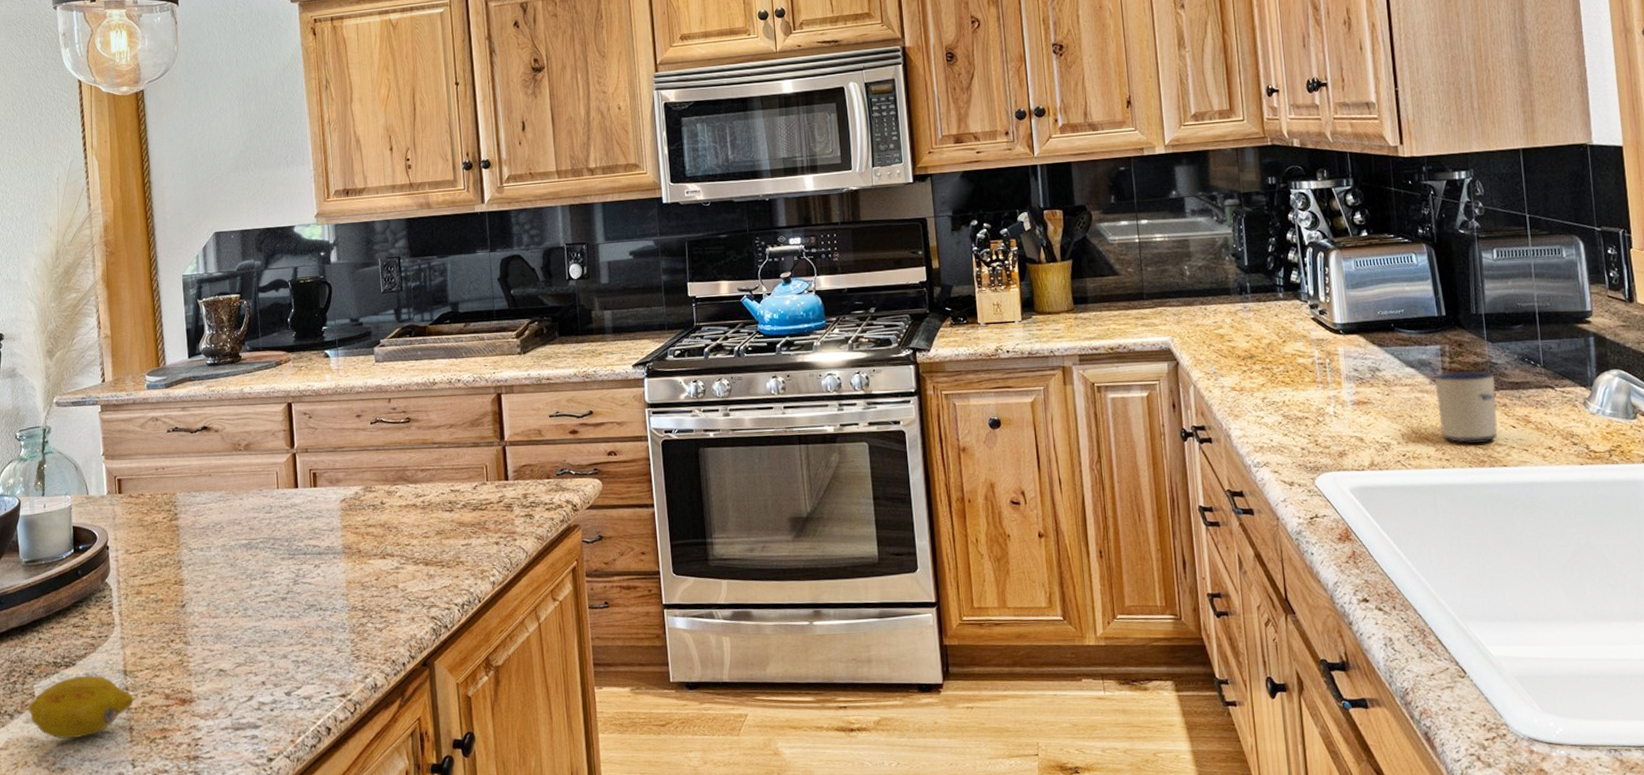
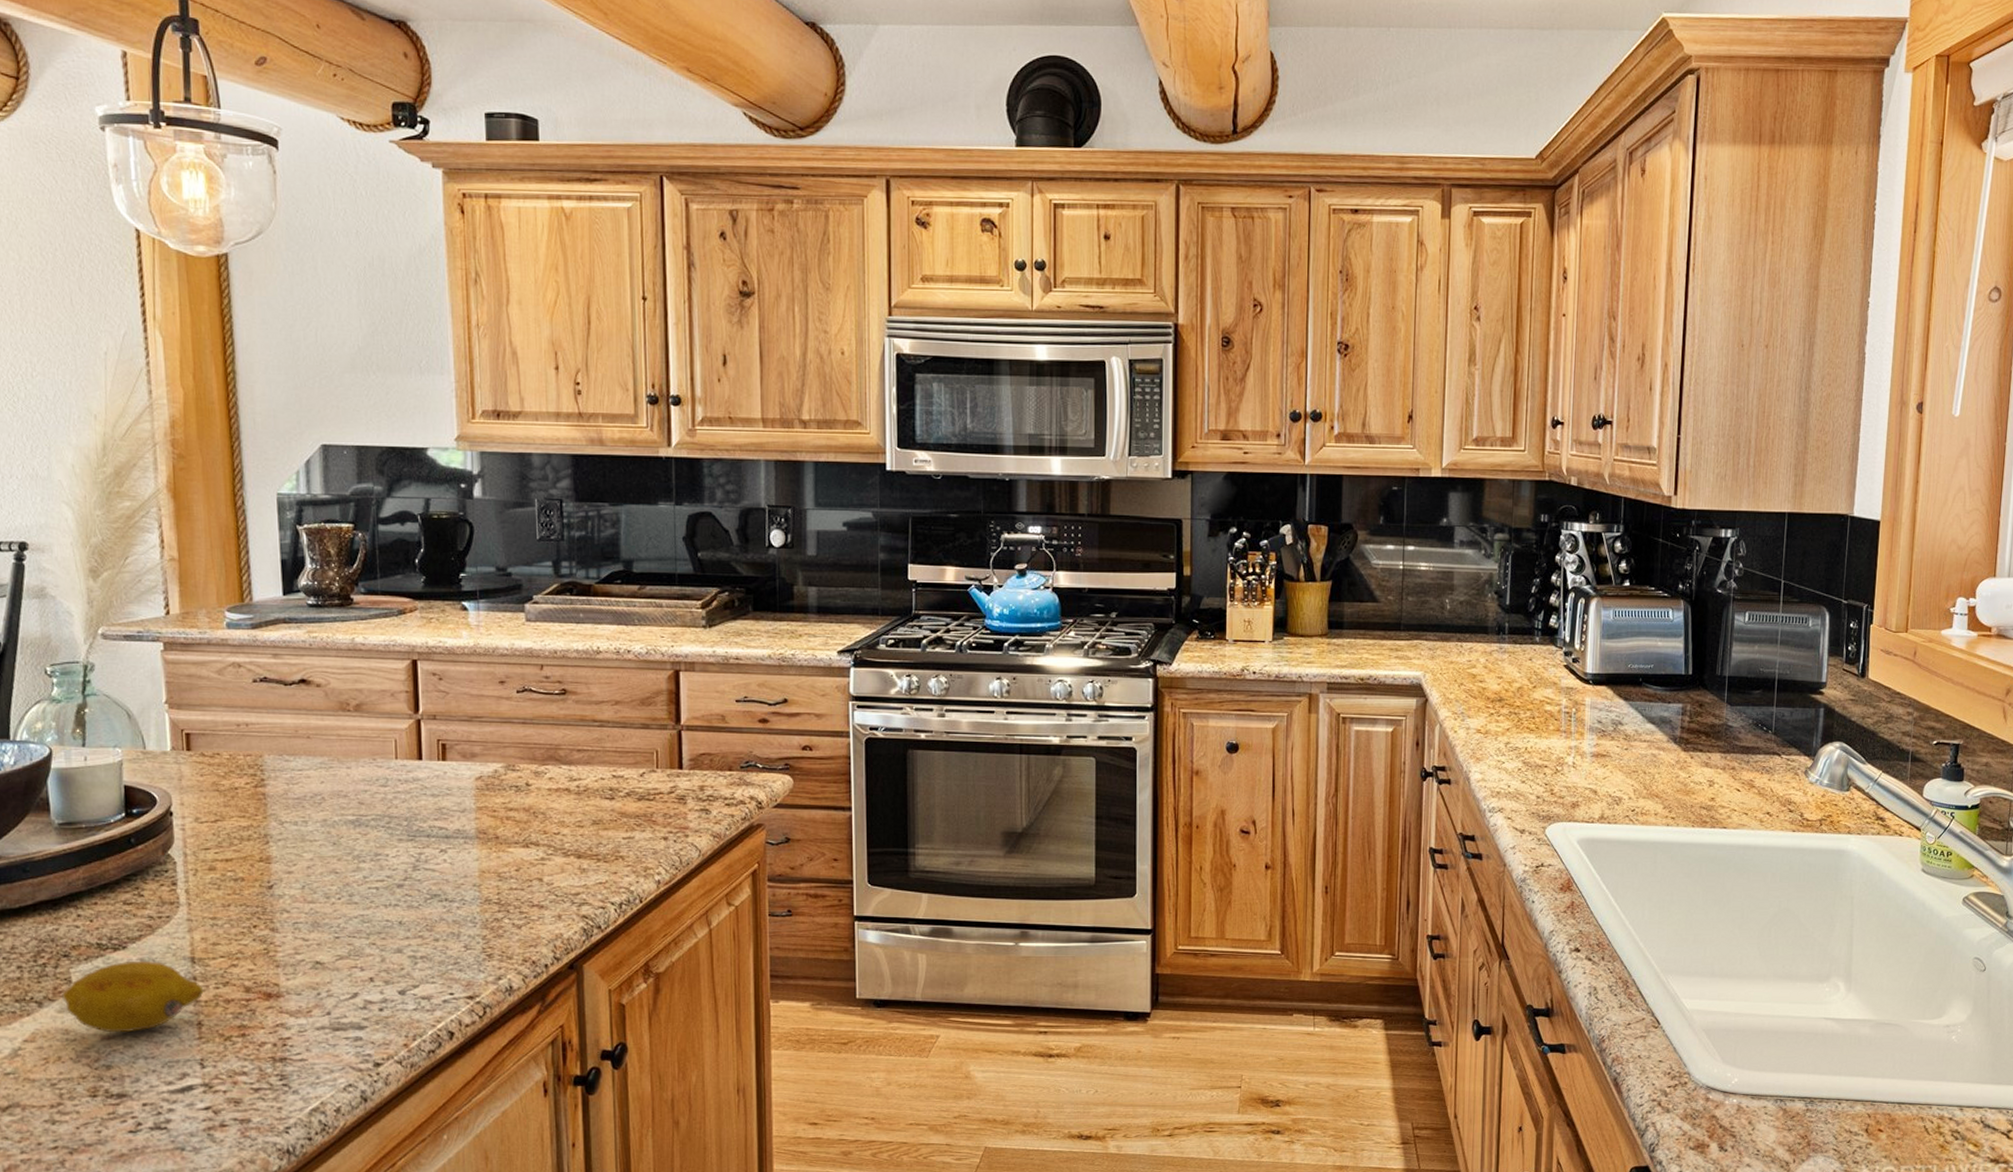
mug: present [1434,370,1498,443] -> none [1670,731,1728,803]

